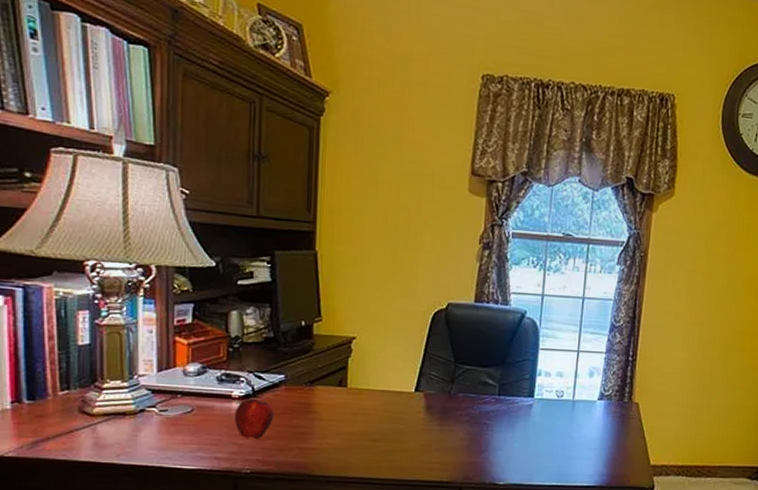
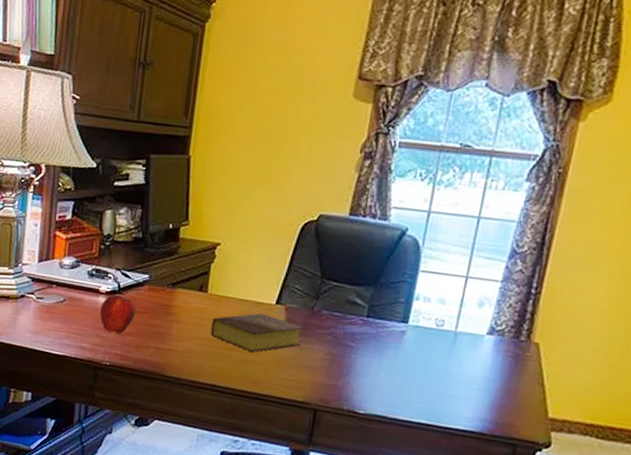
bible: none [354,402,443,441] -> present [210,313,303,353]

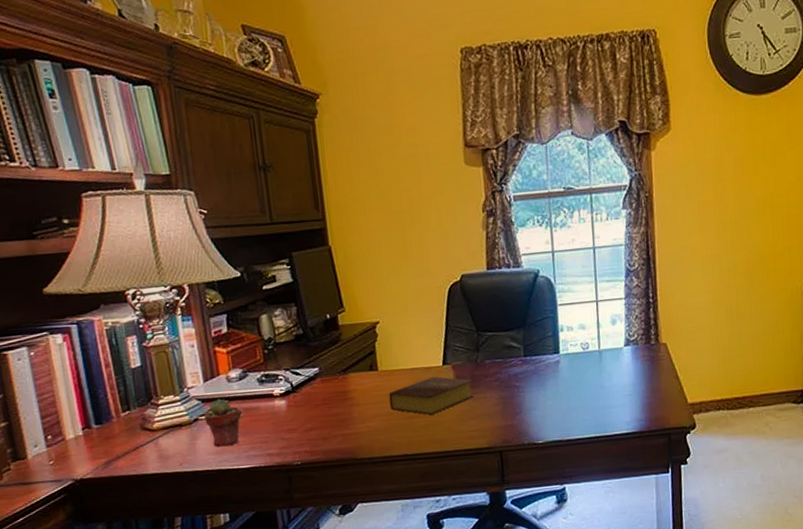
potted succulent: none [30,281,65,329] -> present [204,398,241,447]
apple: present [99,294,137,334] -> none [278,394,315,432]

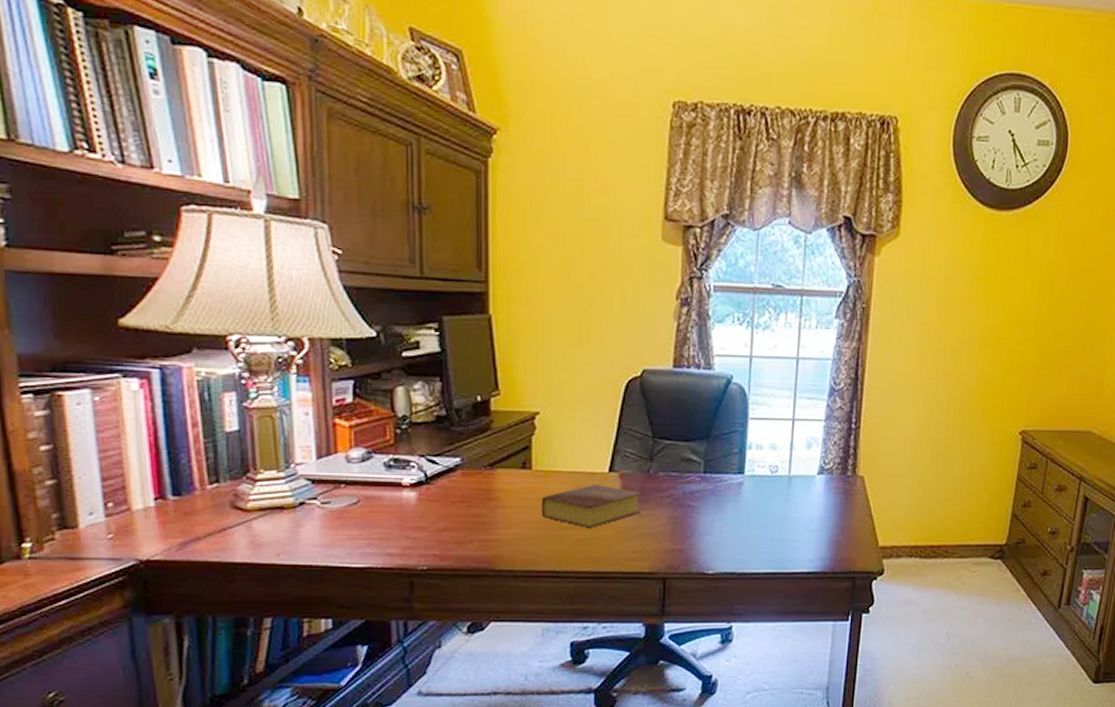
potted succulent: present [204,398,241,447] -> none [313,481,359,539]

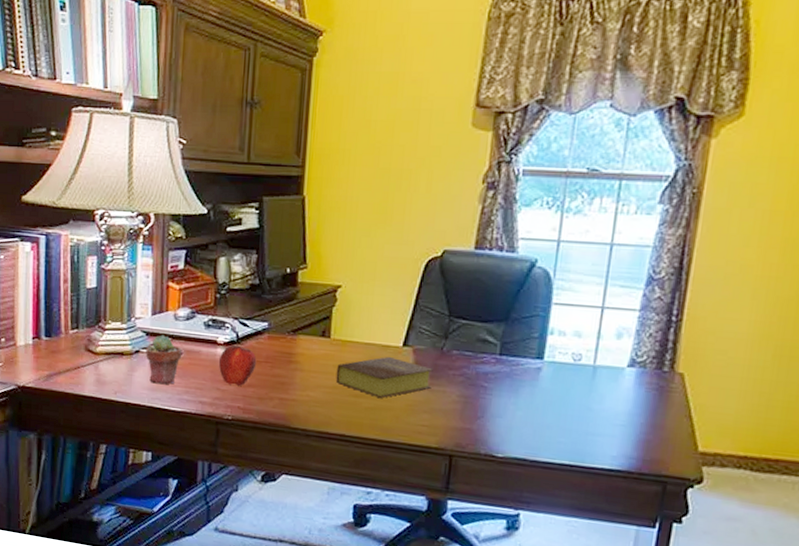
potted succulent: none [313,481,359,539] -> present [146,335,181,385]
apple: none [405,485,451,531] -> present [218,345,257,386]

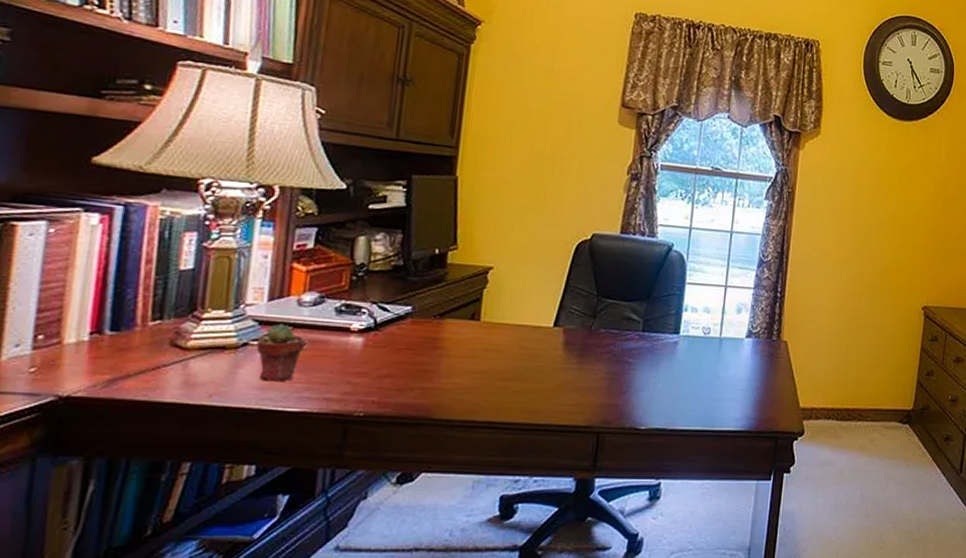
apple: present [218,345,257,386] -> none [350,332,397,377]
bible: present [335,357,433,399] -> none [484,338,582,381]

